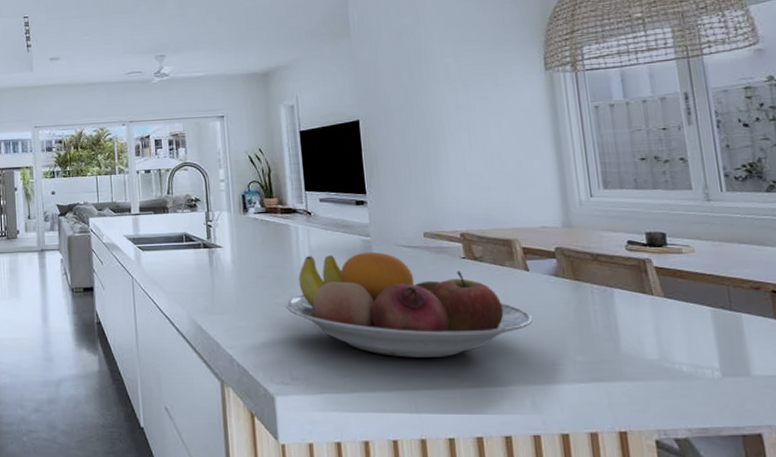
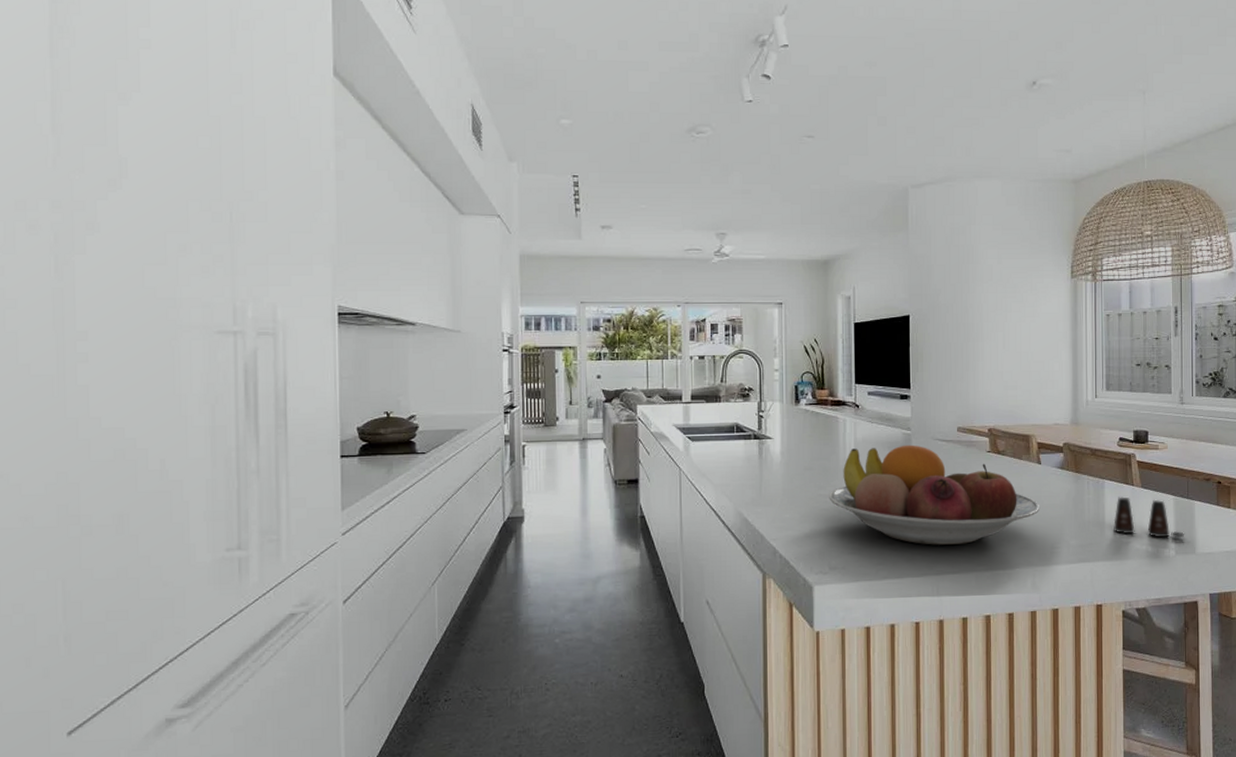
salt shaker: none [631,307,733,357] -> present [1114,497,1185,538]

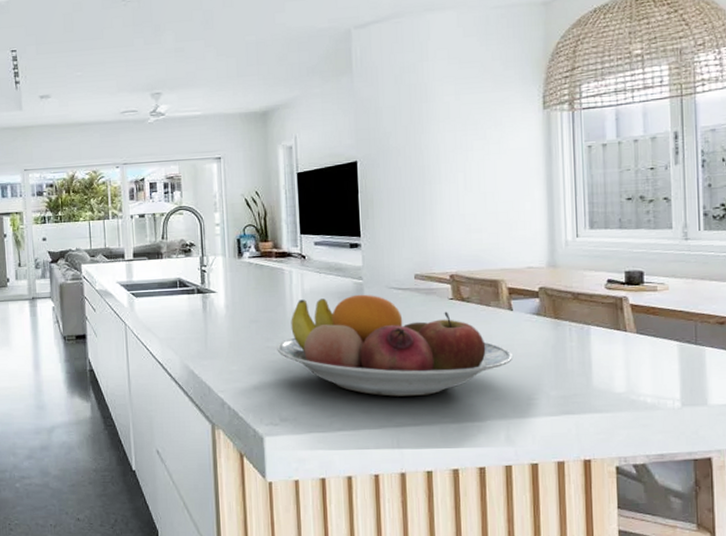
salt shaker: present [1114,497,1185,538] -> none [602,343,694,389]

